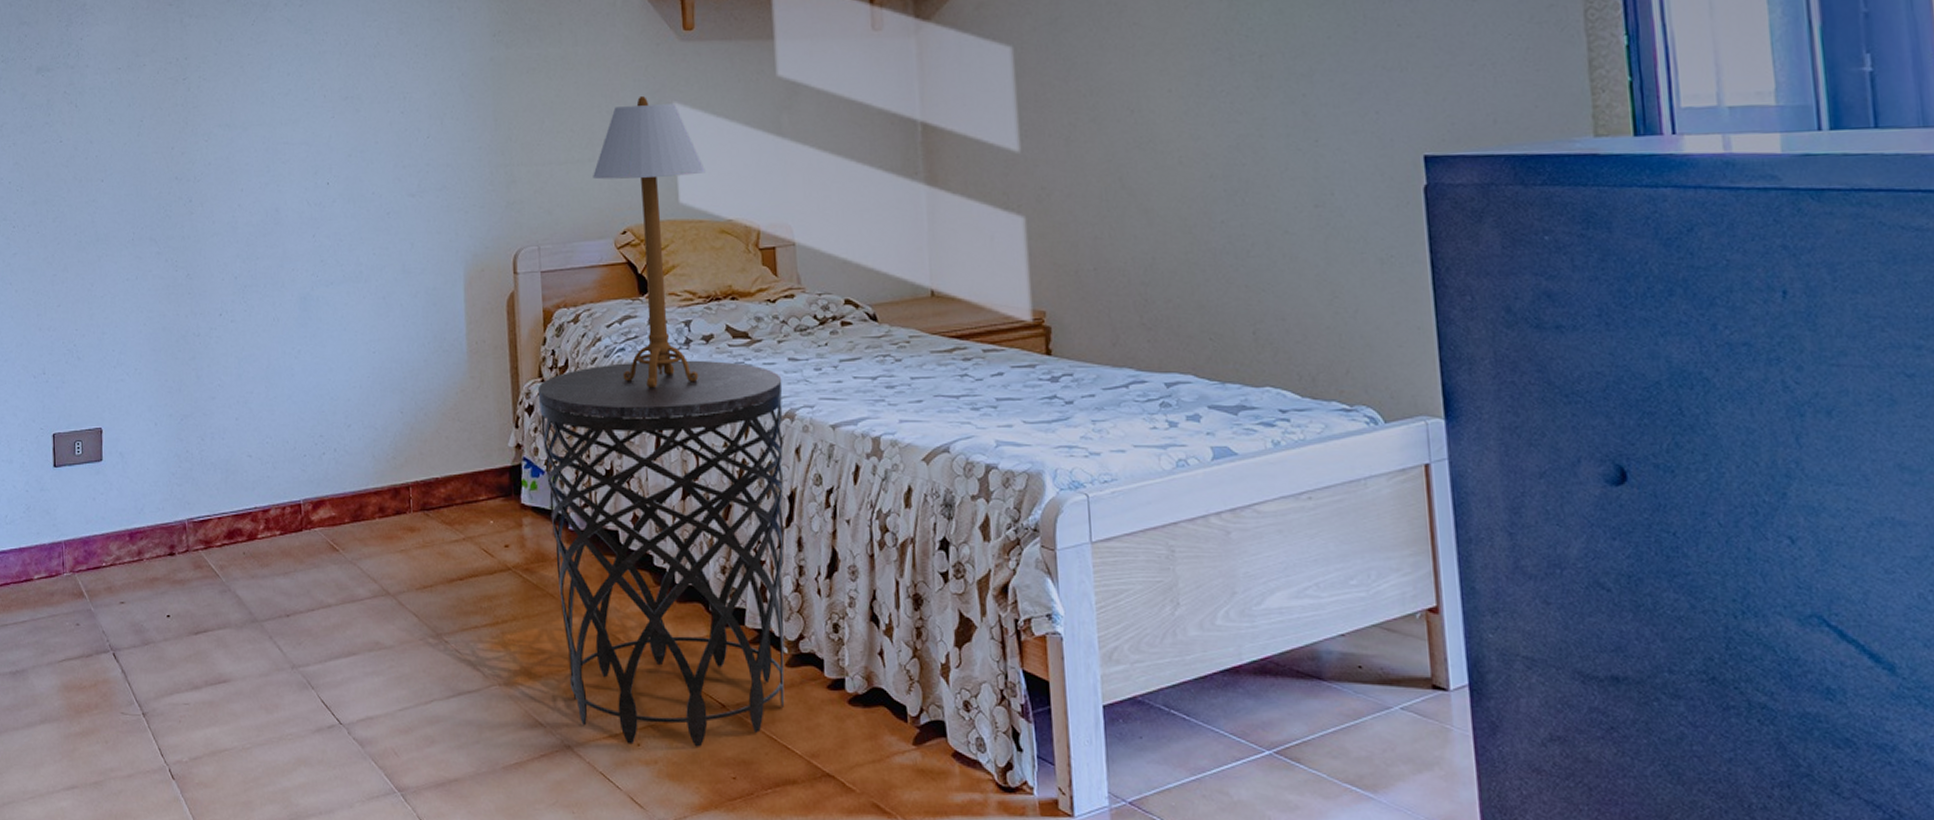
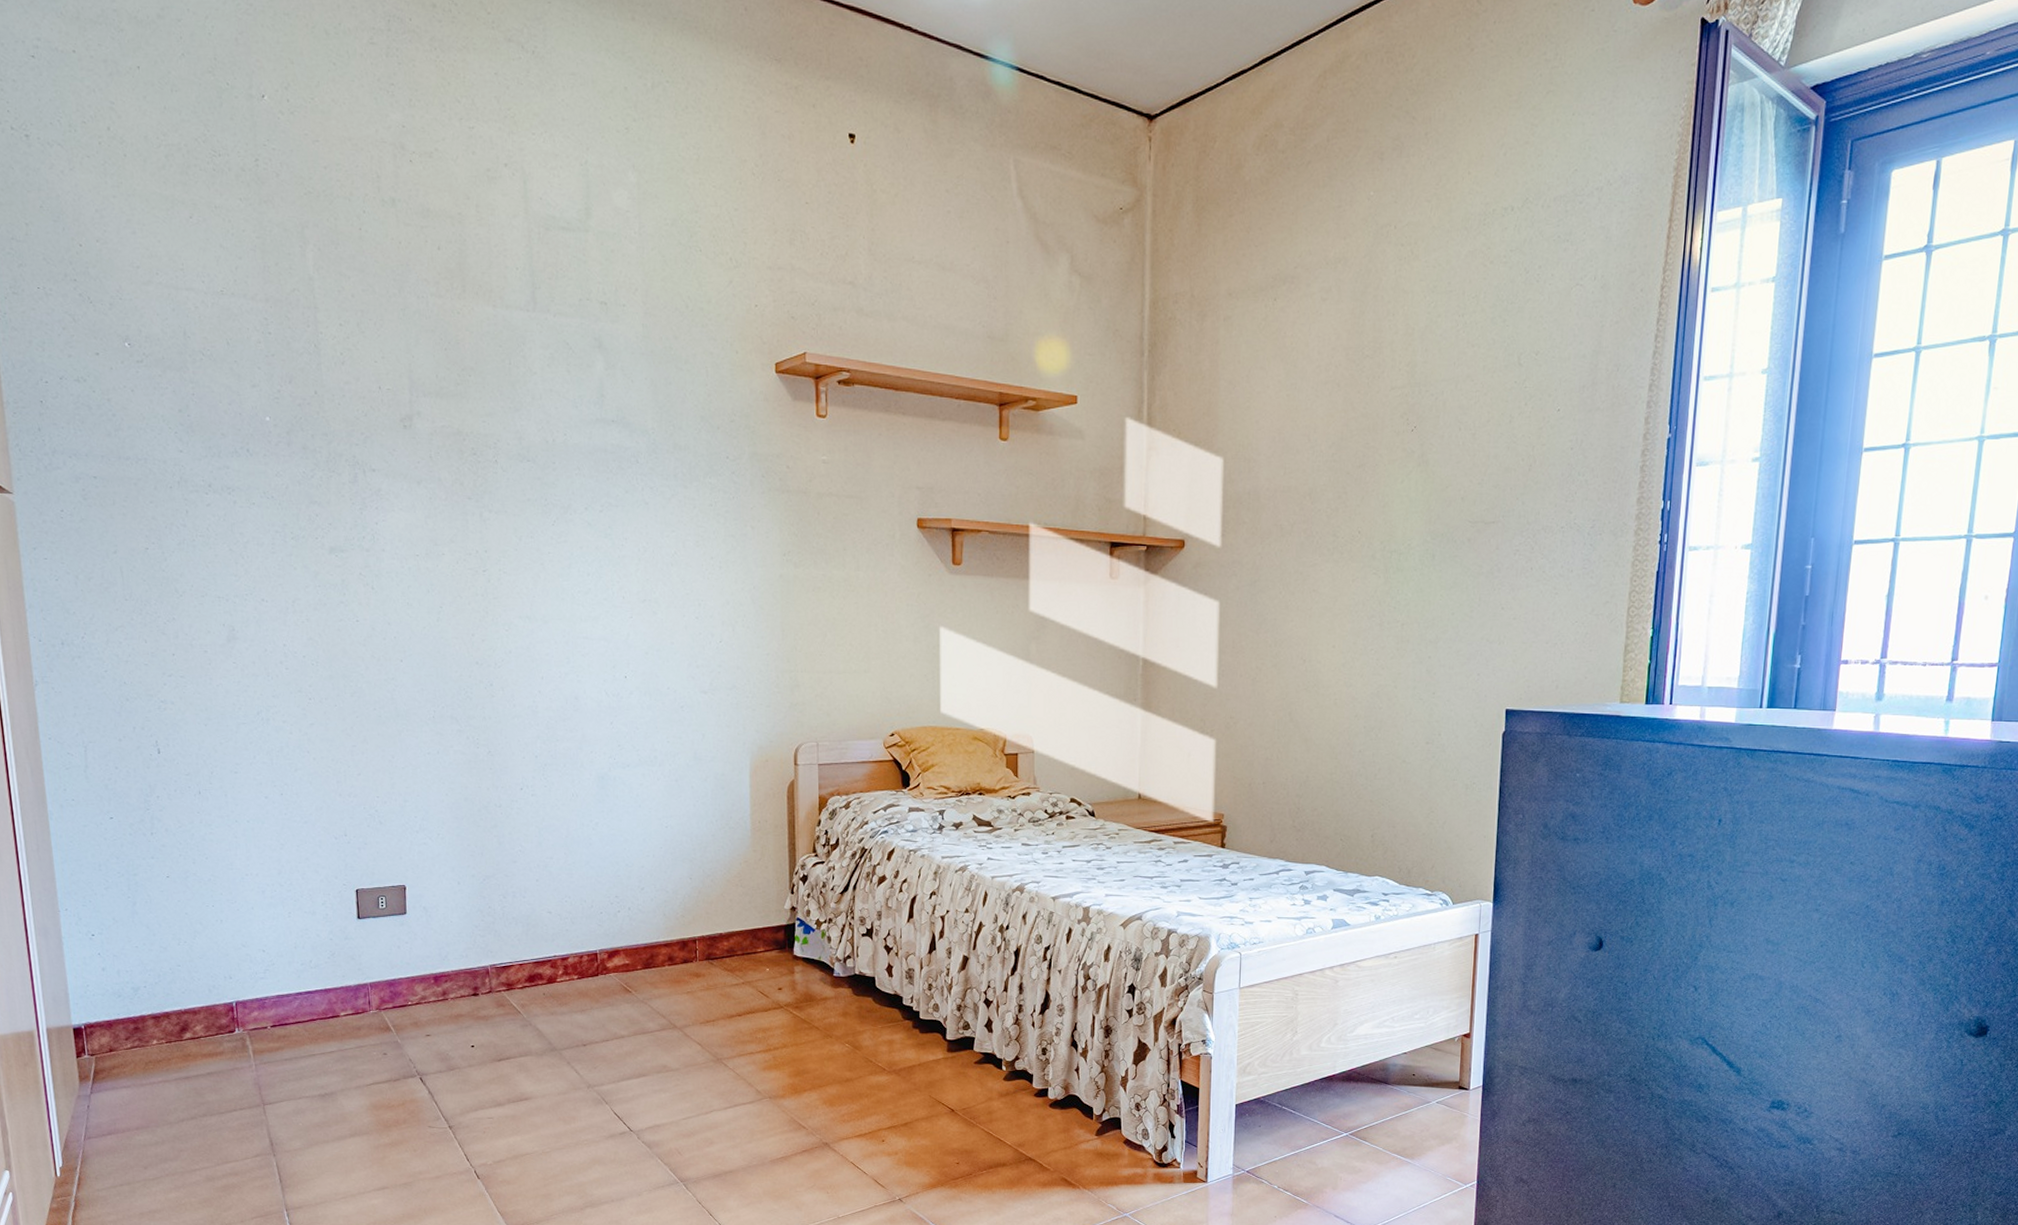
side table: present [537,360,785,747] -> none [811,842,1016,1141]
table lamp: present [593,95,705,389] -> none [867,618,964,865]

